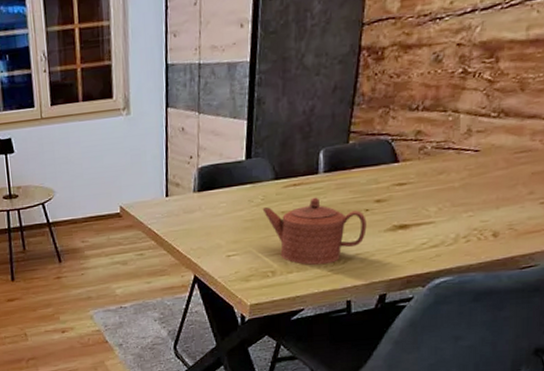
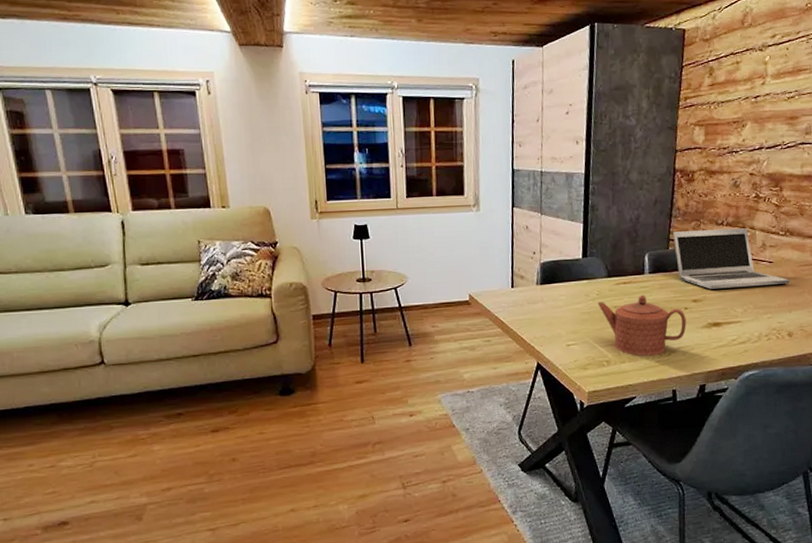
laptop: none [355,112,500,187] -> present [673,228,790,289]

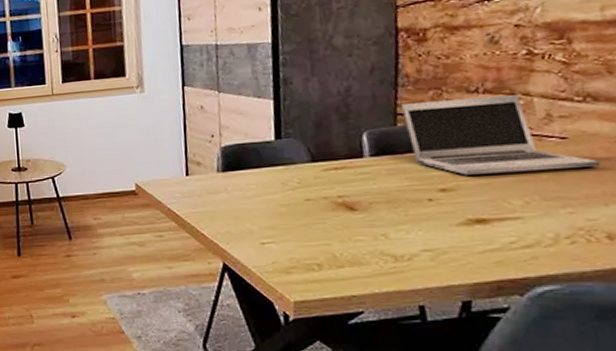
teapot: present [597,294,687,357] -> none [299,182,433,261]

